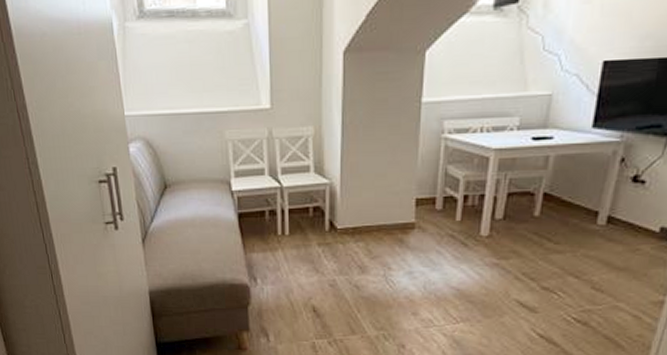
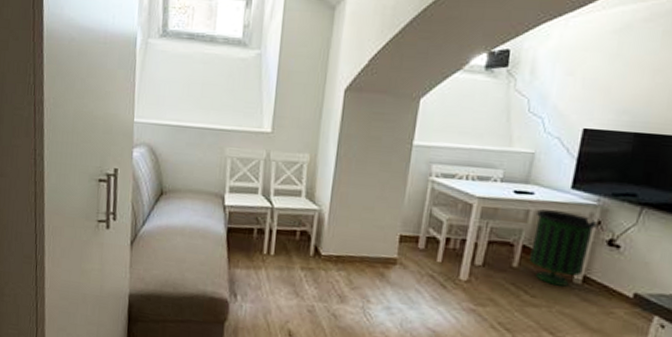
trash can: none [551,153,621,229] -> present [529,209,598,287]

